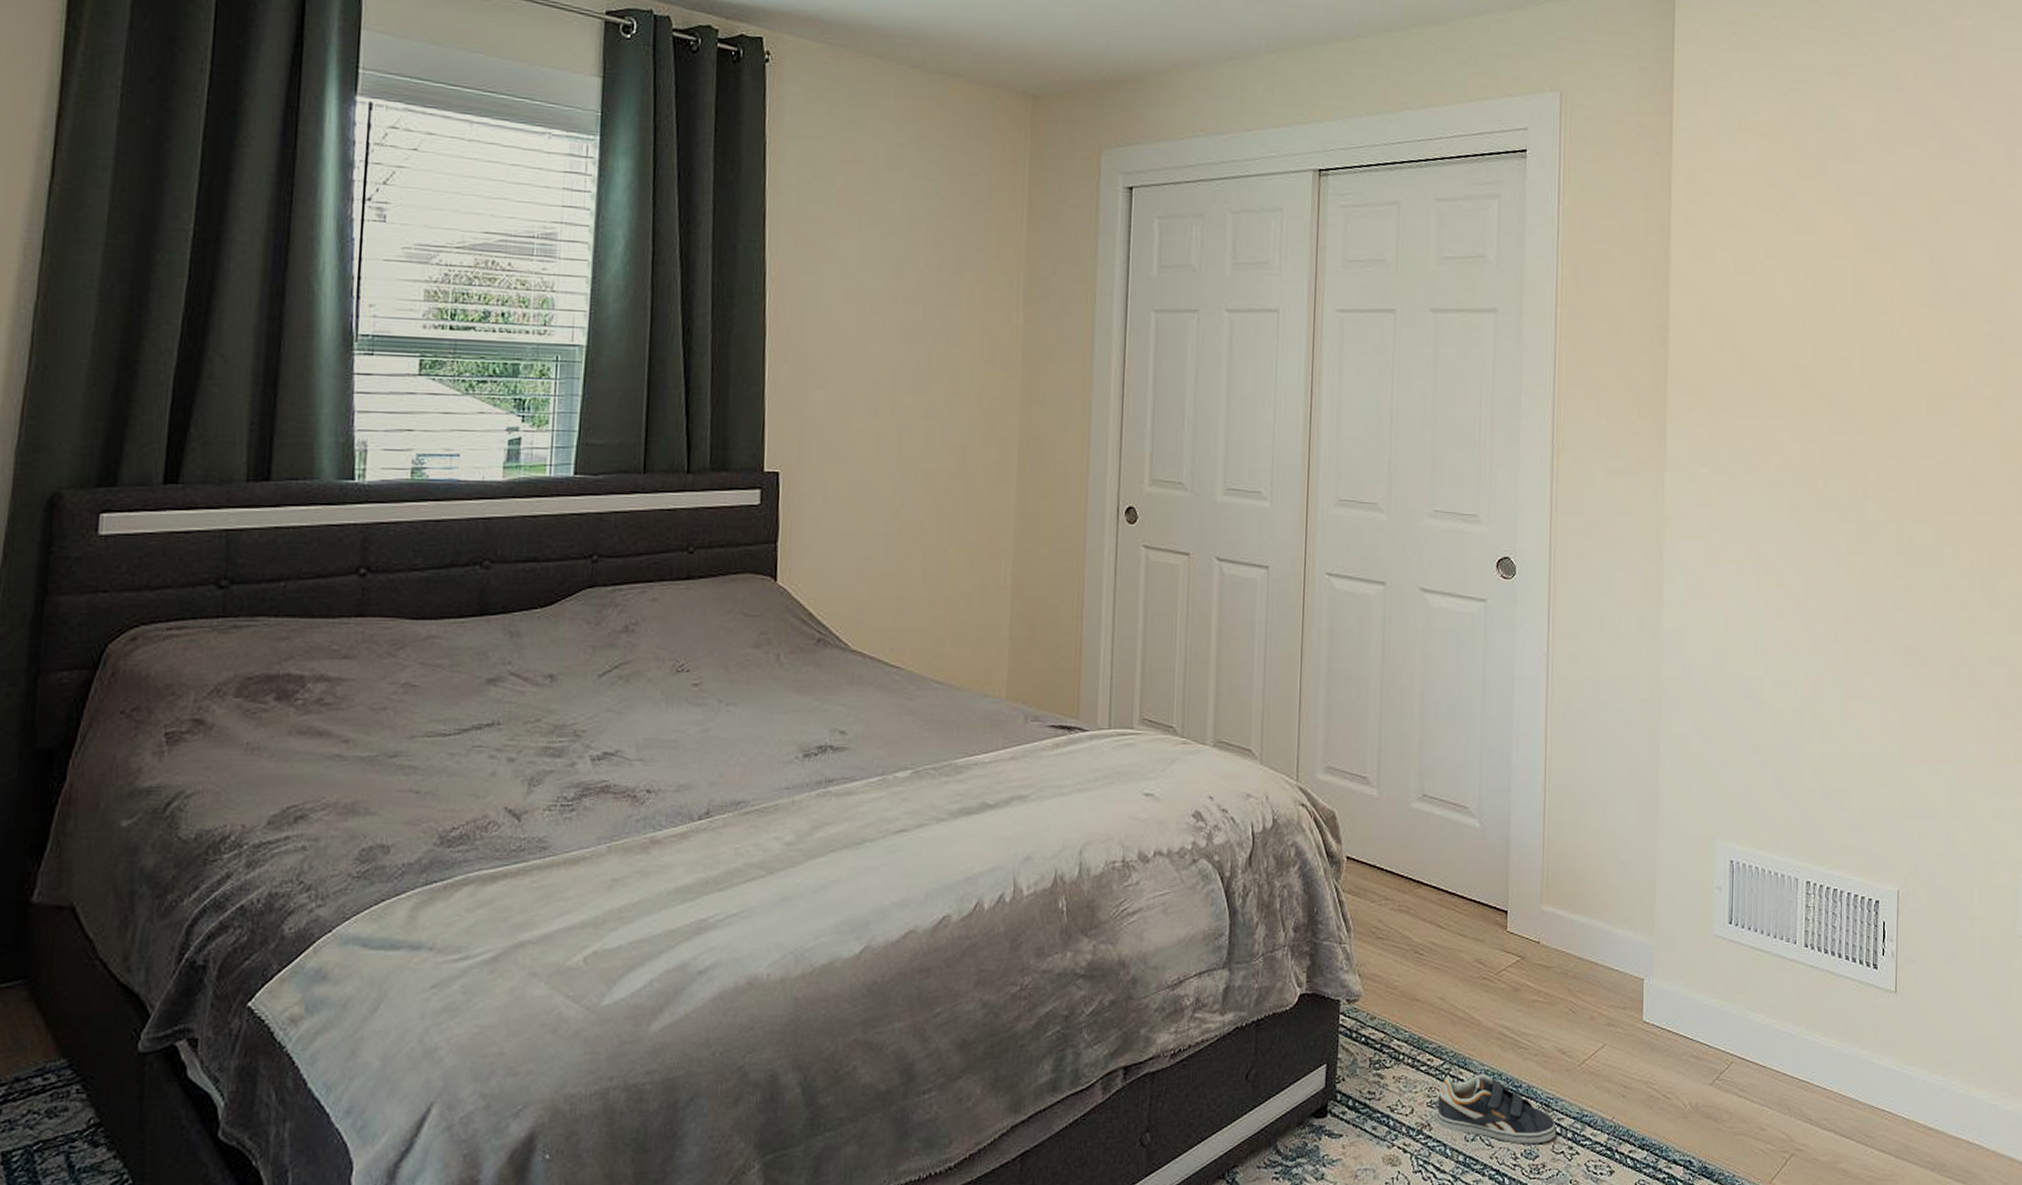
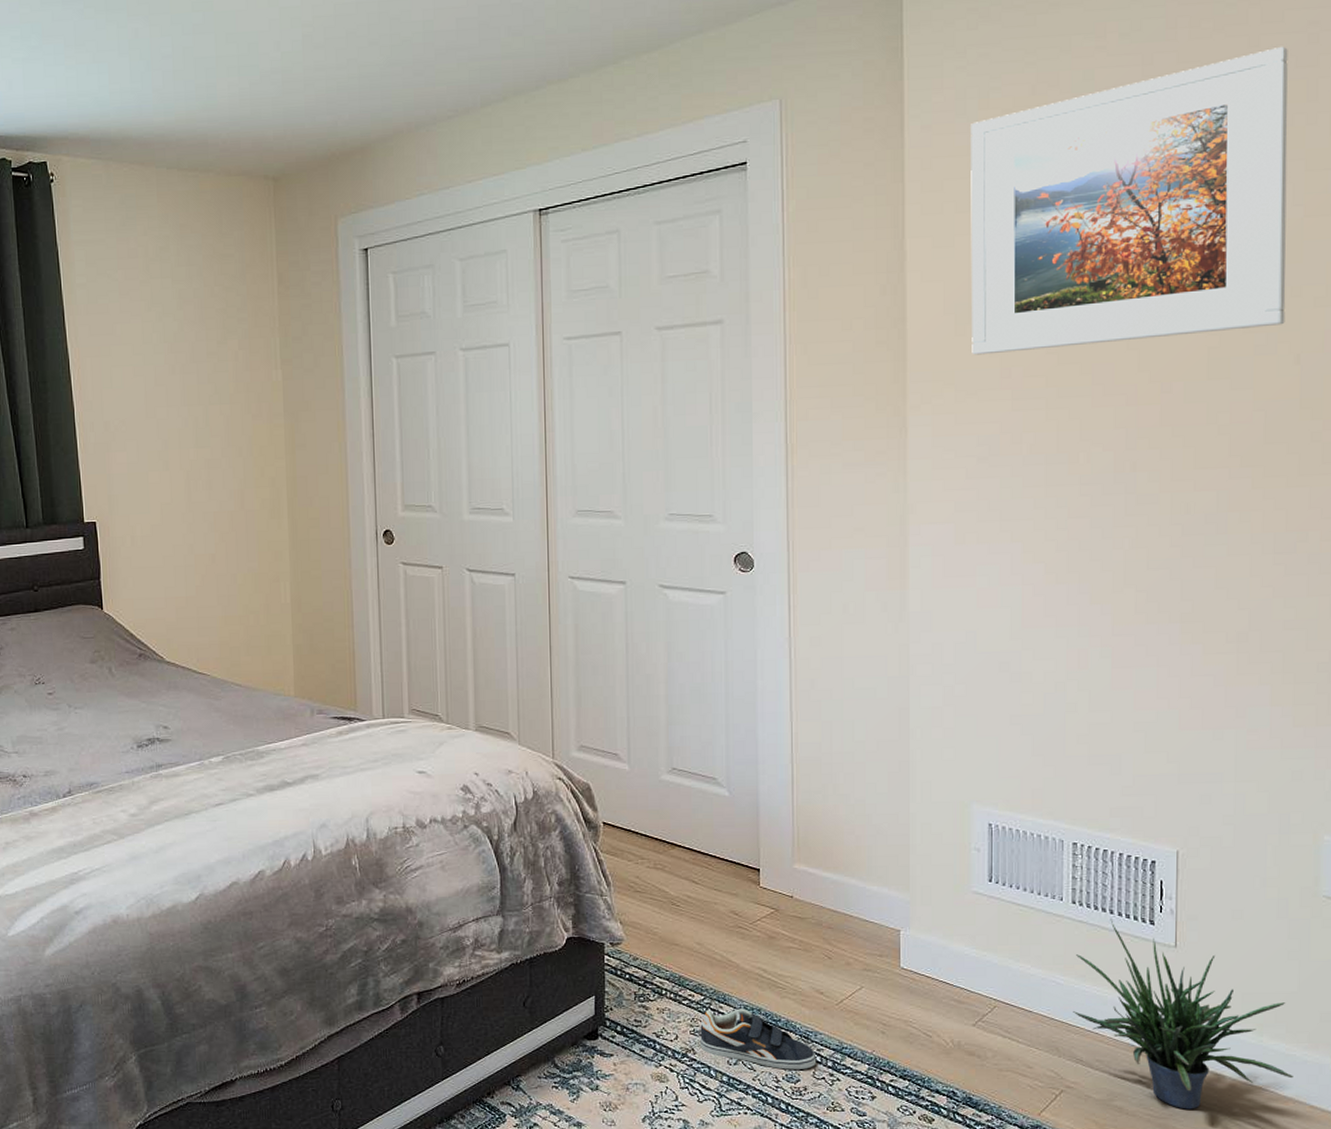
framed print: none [1727,111,1992,371] -> present [970,46,1288,355]
potted plant: none [1803,963,1996,1169] -> present [1073,919,1293,1110]

